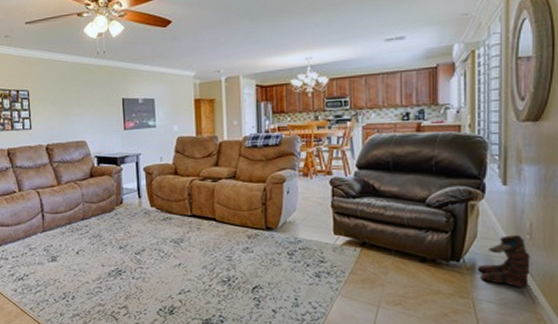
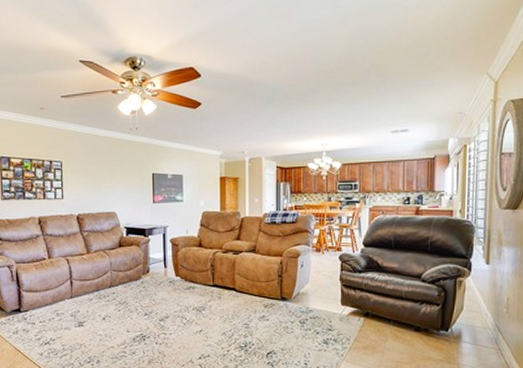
boots: present [477,235,532,288] -> none [463,308,508,355]

